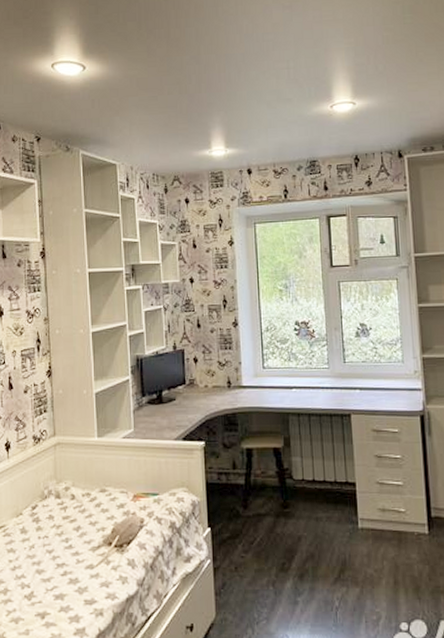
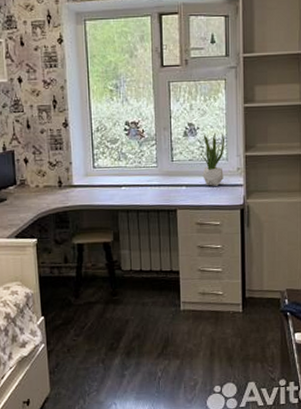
potted plant: none [373,333,400,390] -> present [200,132,224,186]

